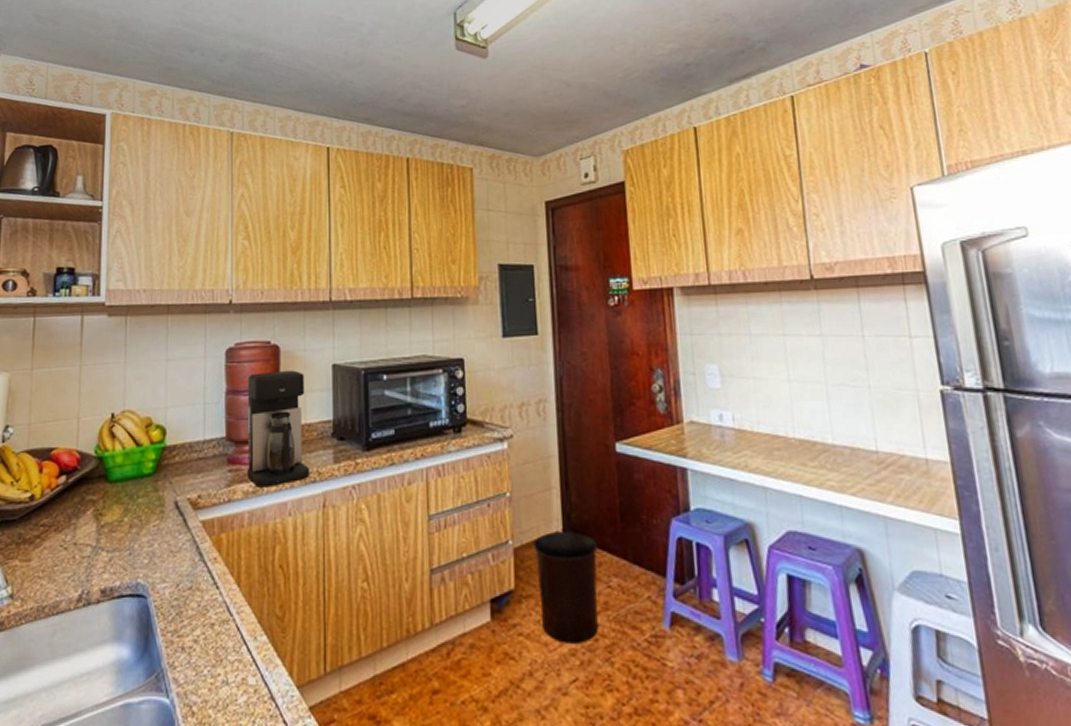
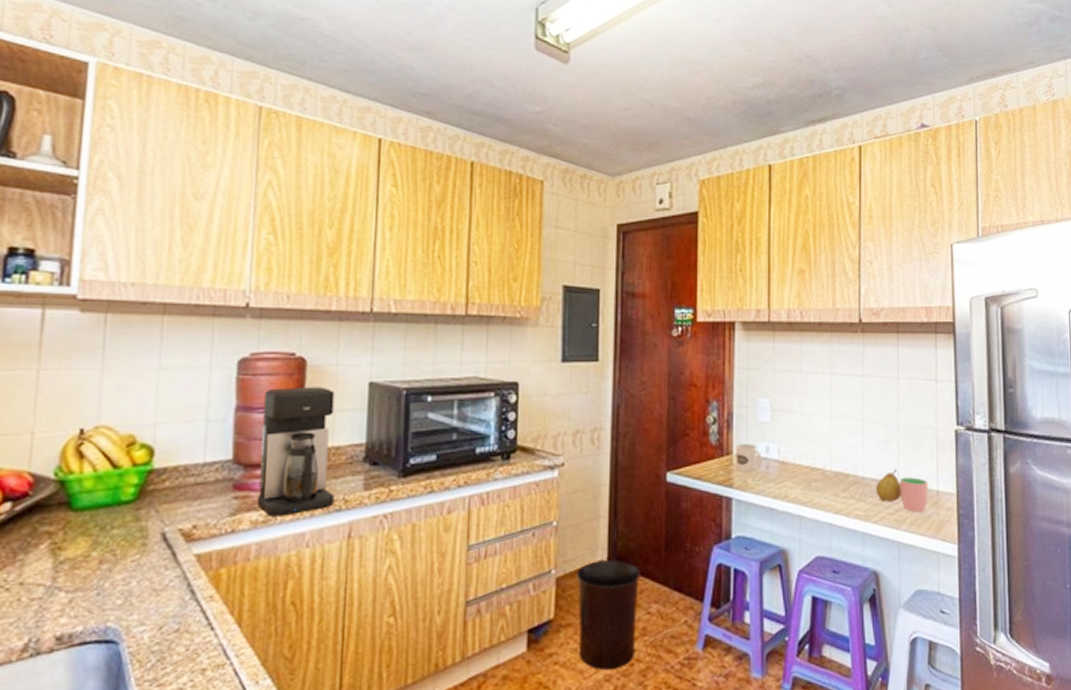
mug: none [686,411,716,442] -> present [736,443,762,473]
fruit: none [849,434,883,472] -> present [875,468,902,502]
cup: none [877,444,916,483] -> present [899,477,929,512]

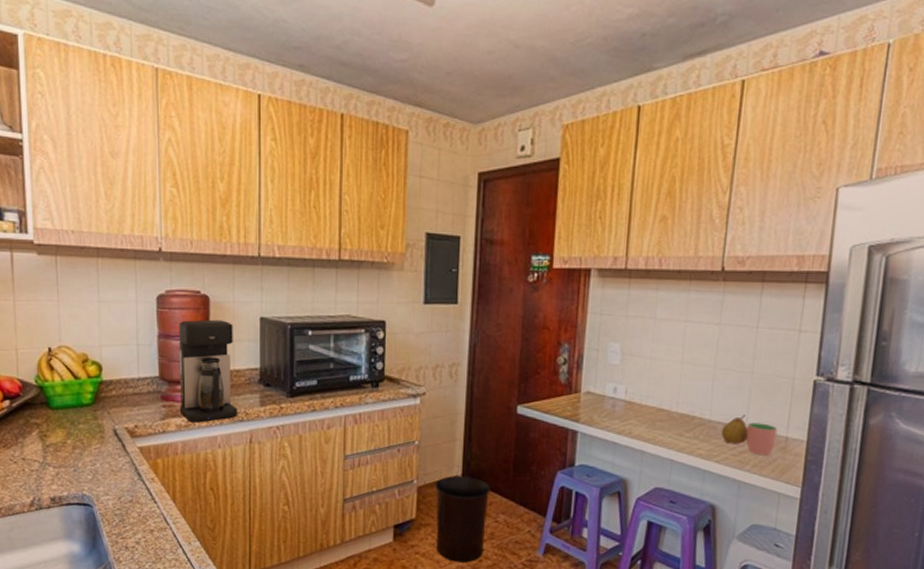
mug: present [736,443,762,473] -> none [583,383,609,410]

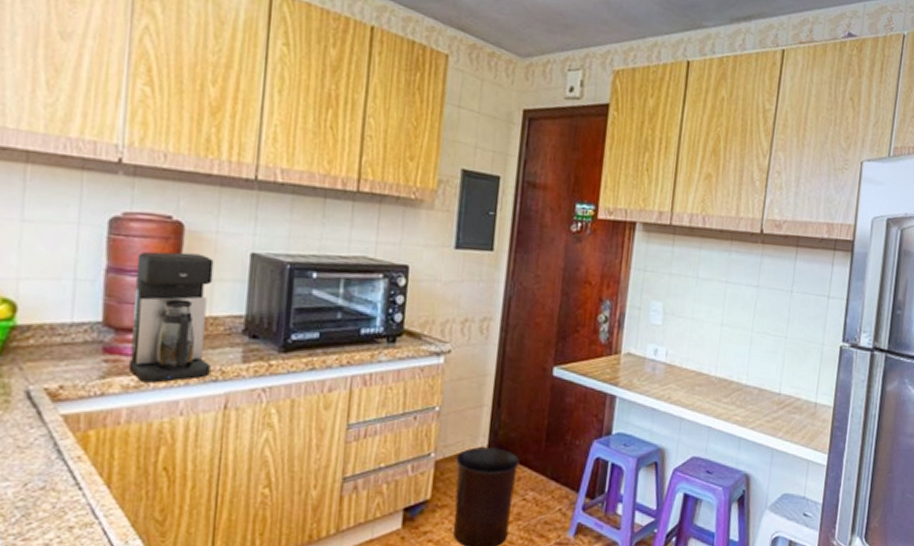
fruit: present [721,414,749,445] -> none [756,379,782,411]
cup: present [746,422,778,456] -> none [779,388,808,422]

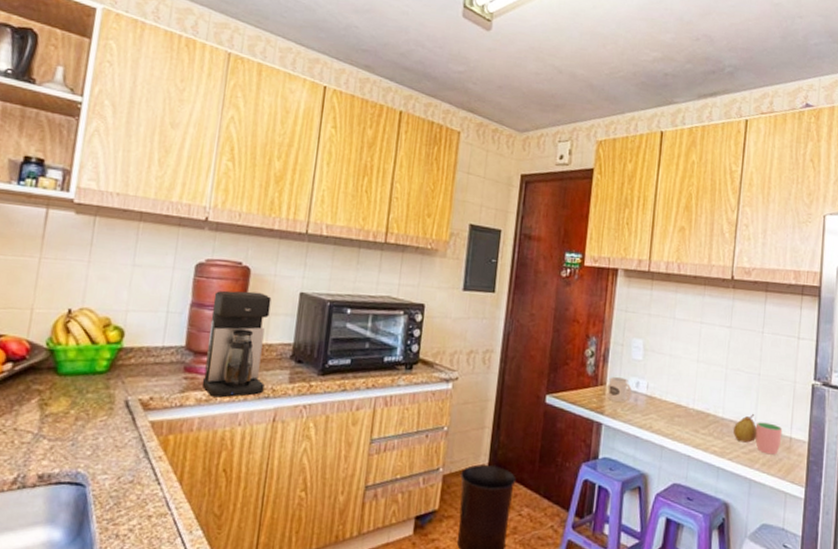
mug: none [623,343,650,373] -> present [608,376,632,403]
fruit: none [756,379,782,411] -> present [732,413,757,443]
cup: none [779,388,808,422] -> present [755,422,783,455]

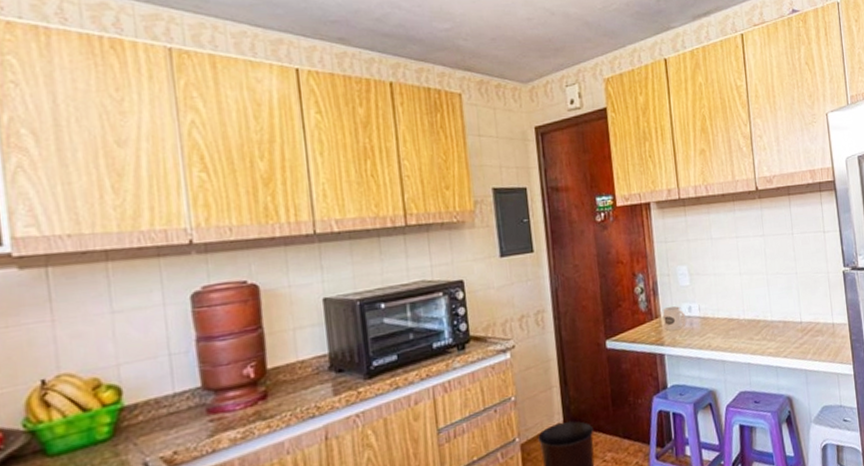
coffee maker: present [201,290,272,398] -> none [222,308,307,433]
fruit: present [732,413,757,443] -> none [782,309,805,339]
cup: present [755,422,783,455] -> none [801,314,826,344]

